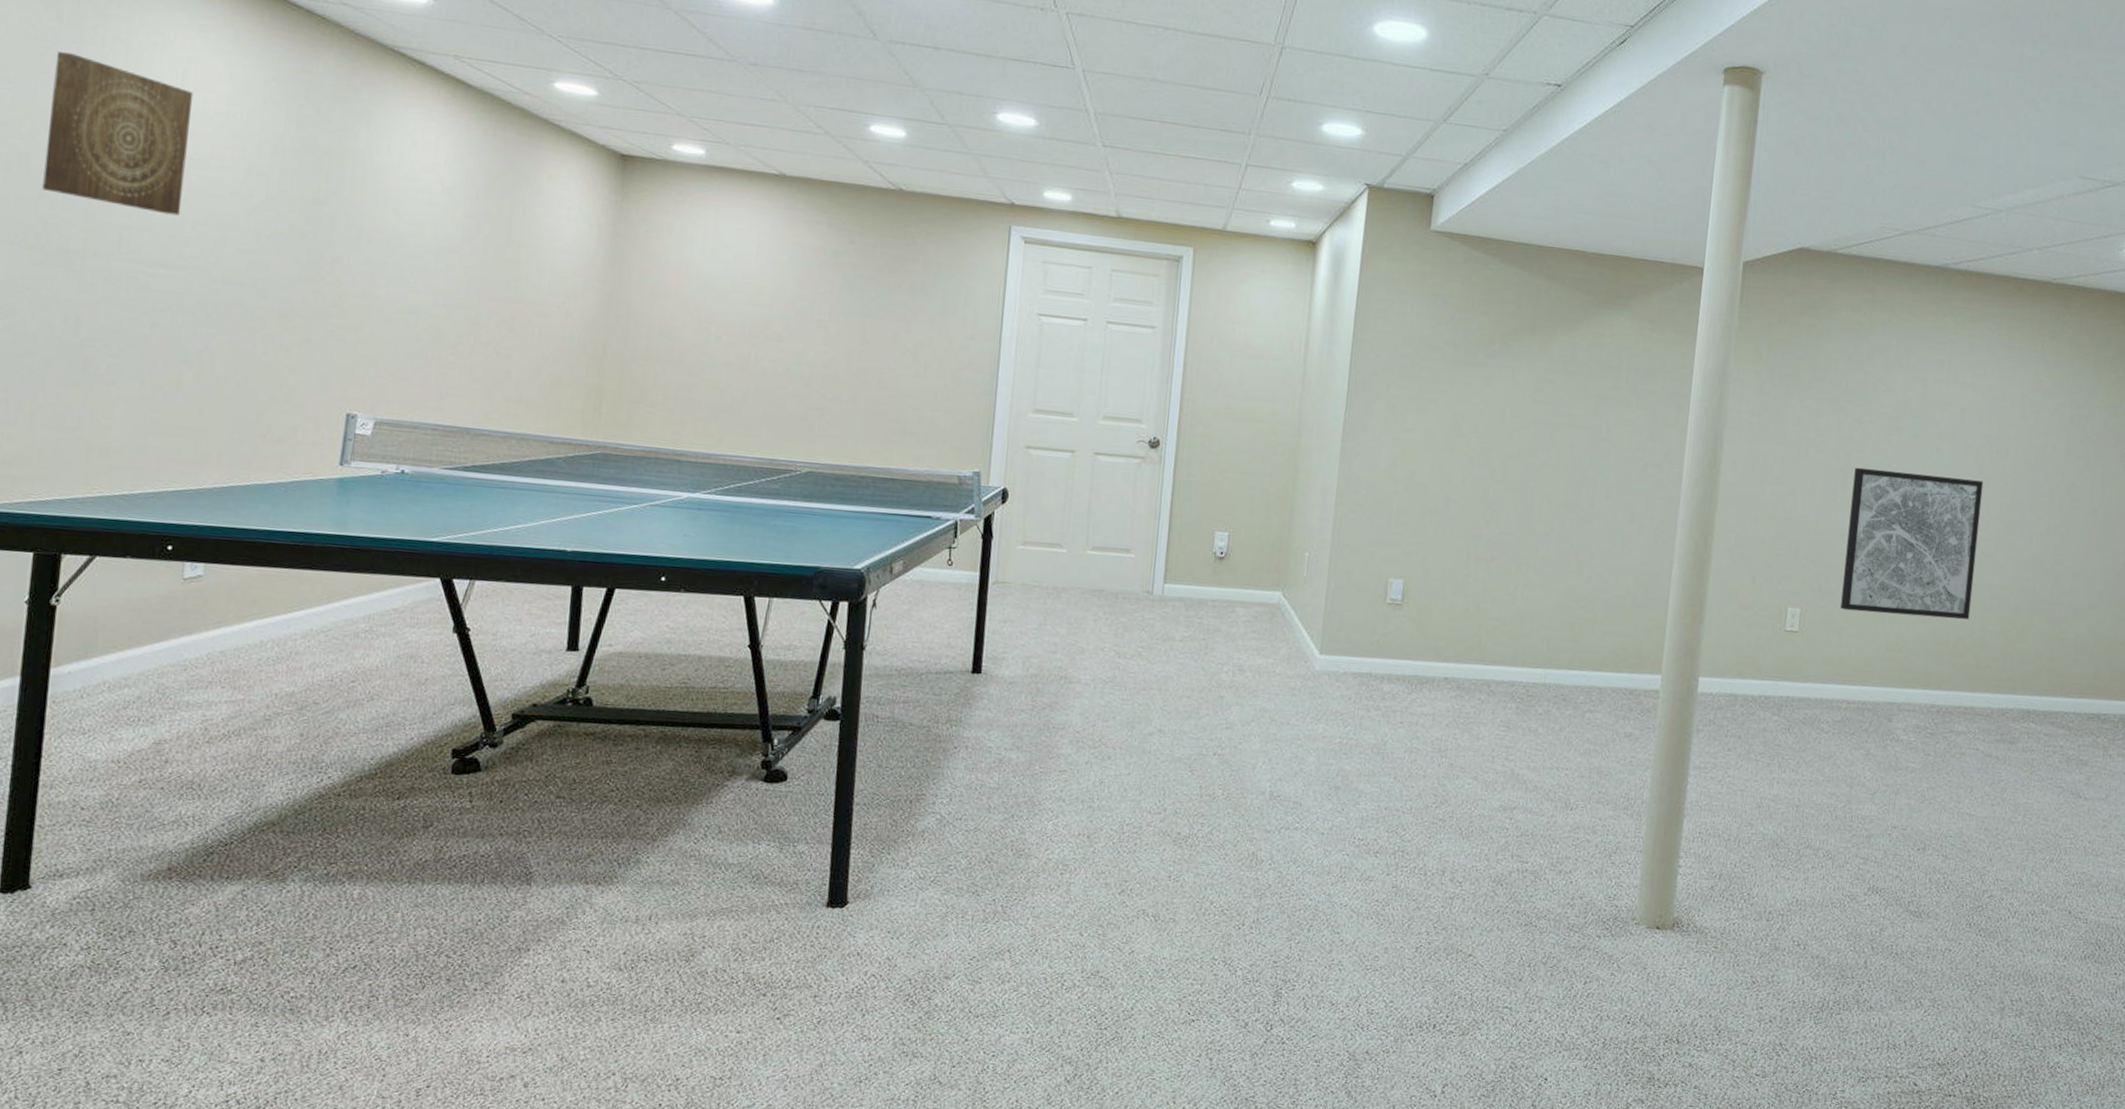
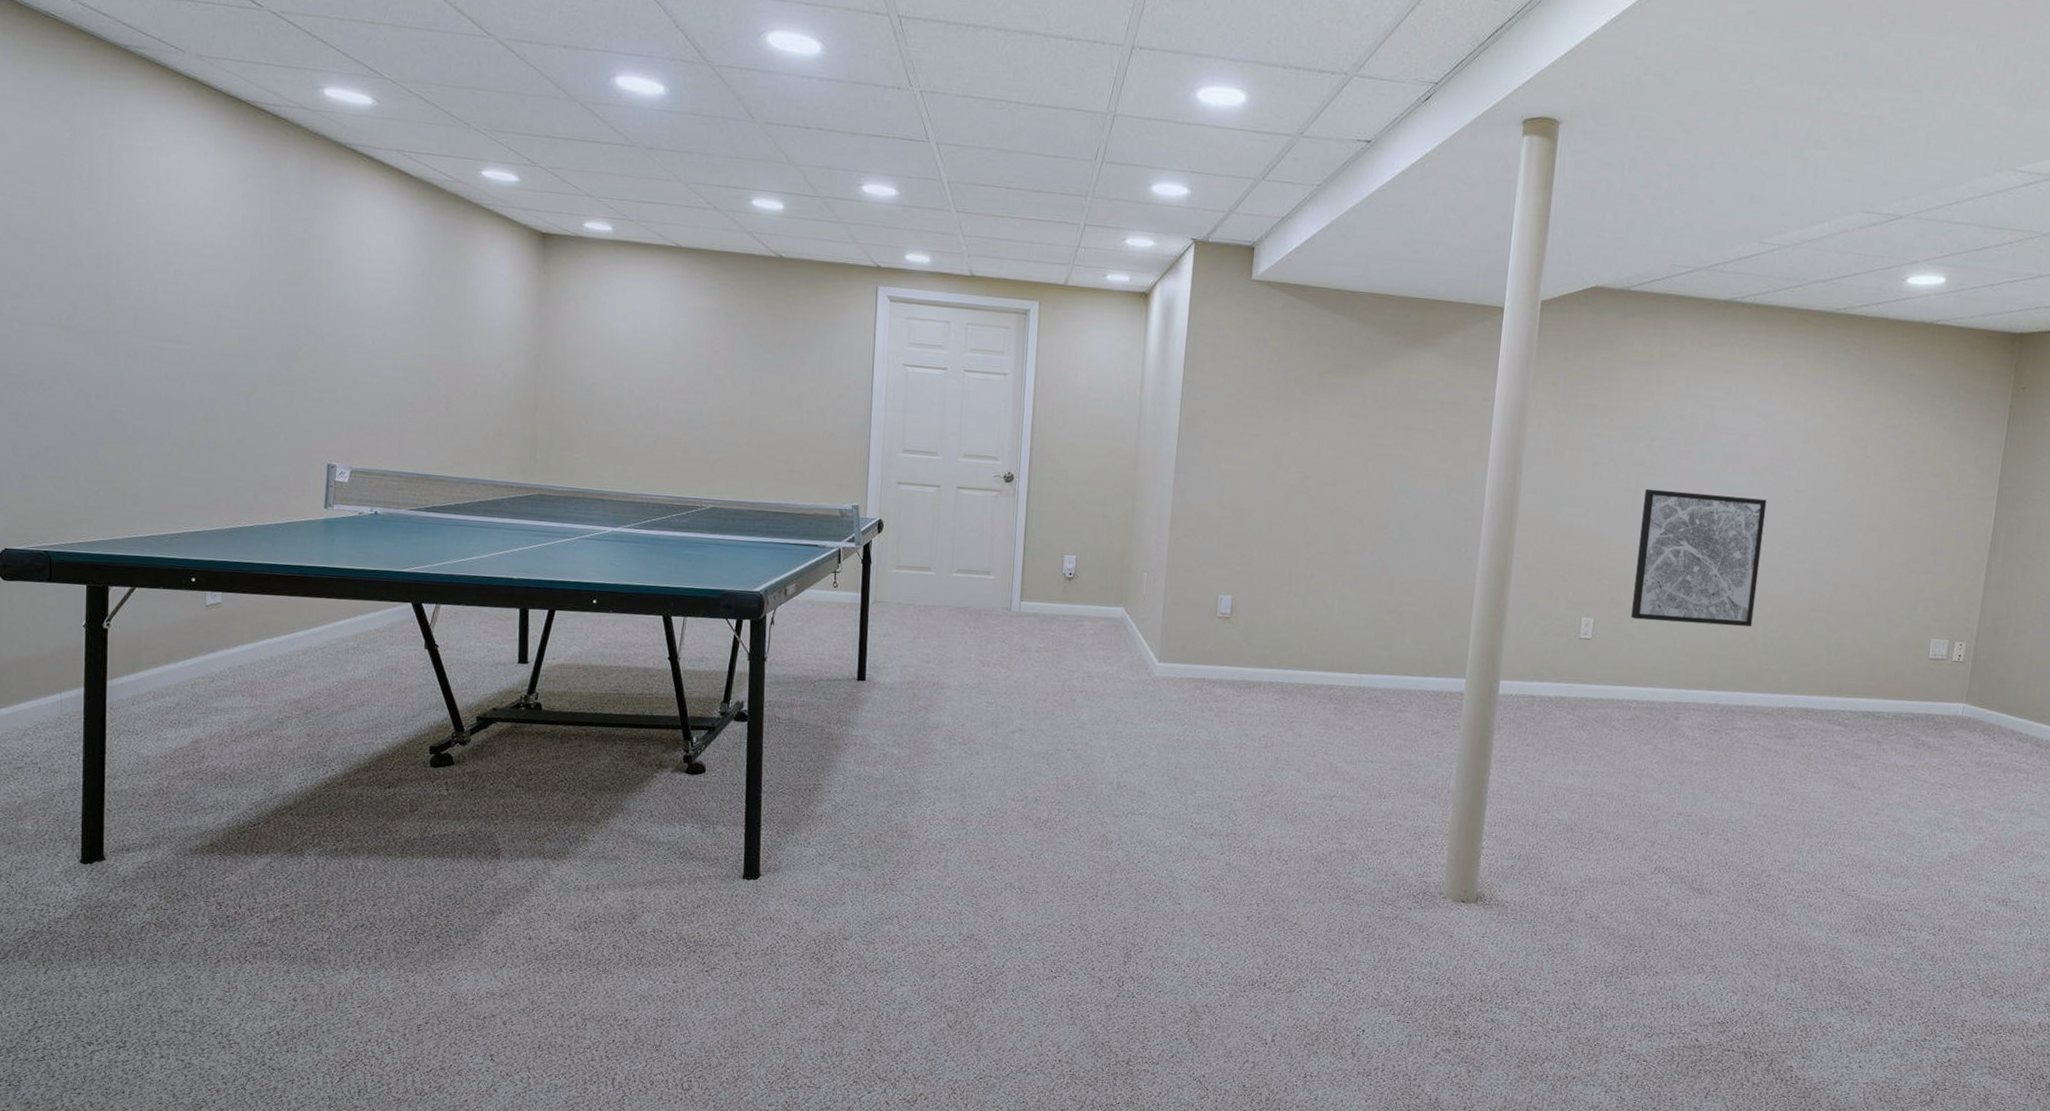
wall art: present [42,51,194,216] -> none [70,159,186,298]

